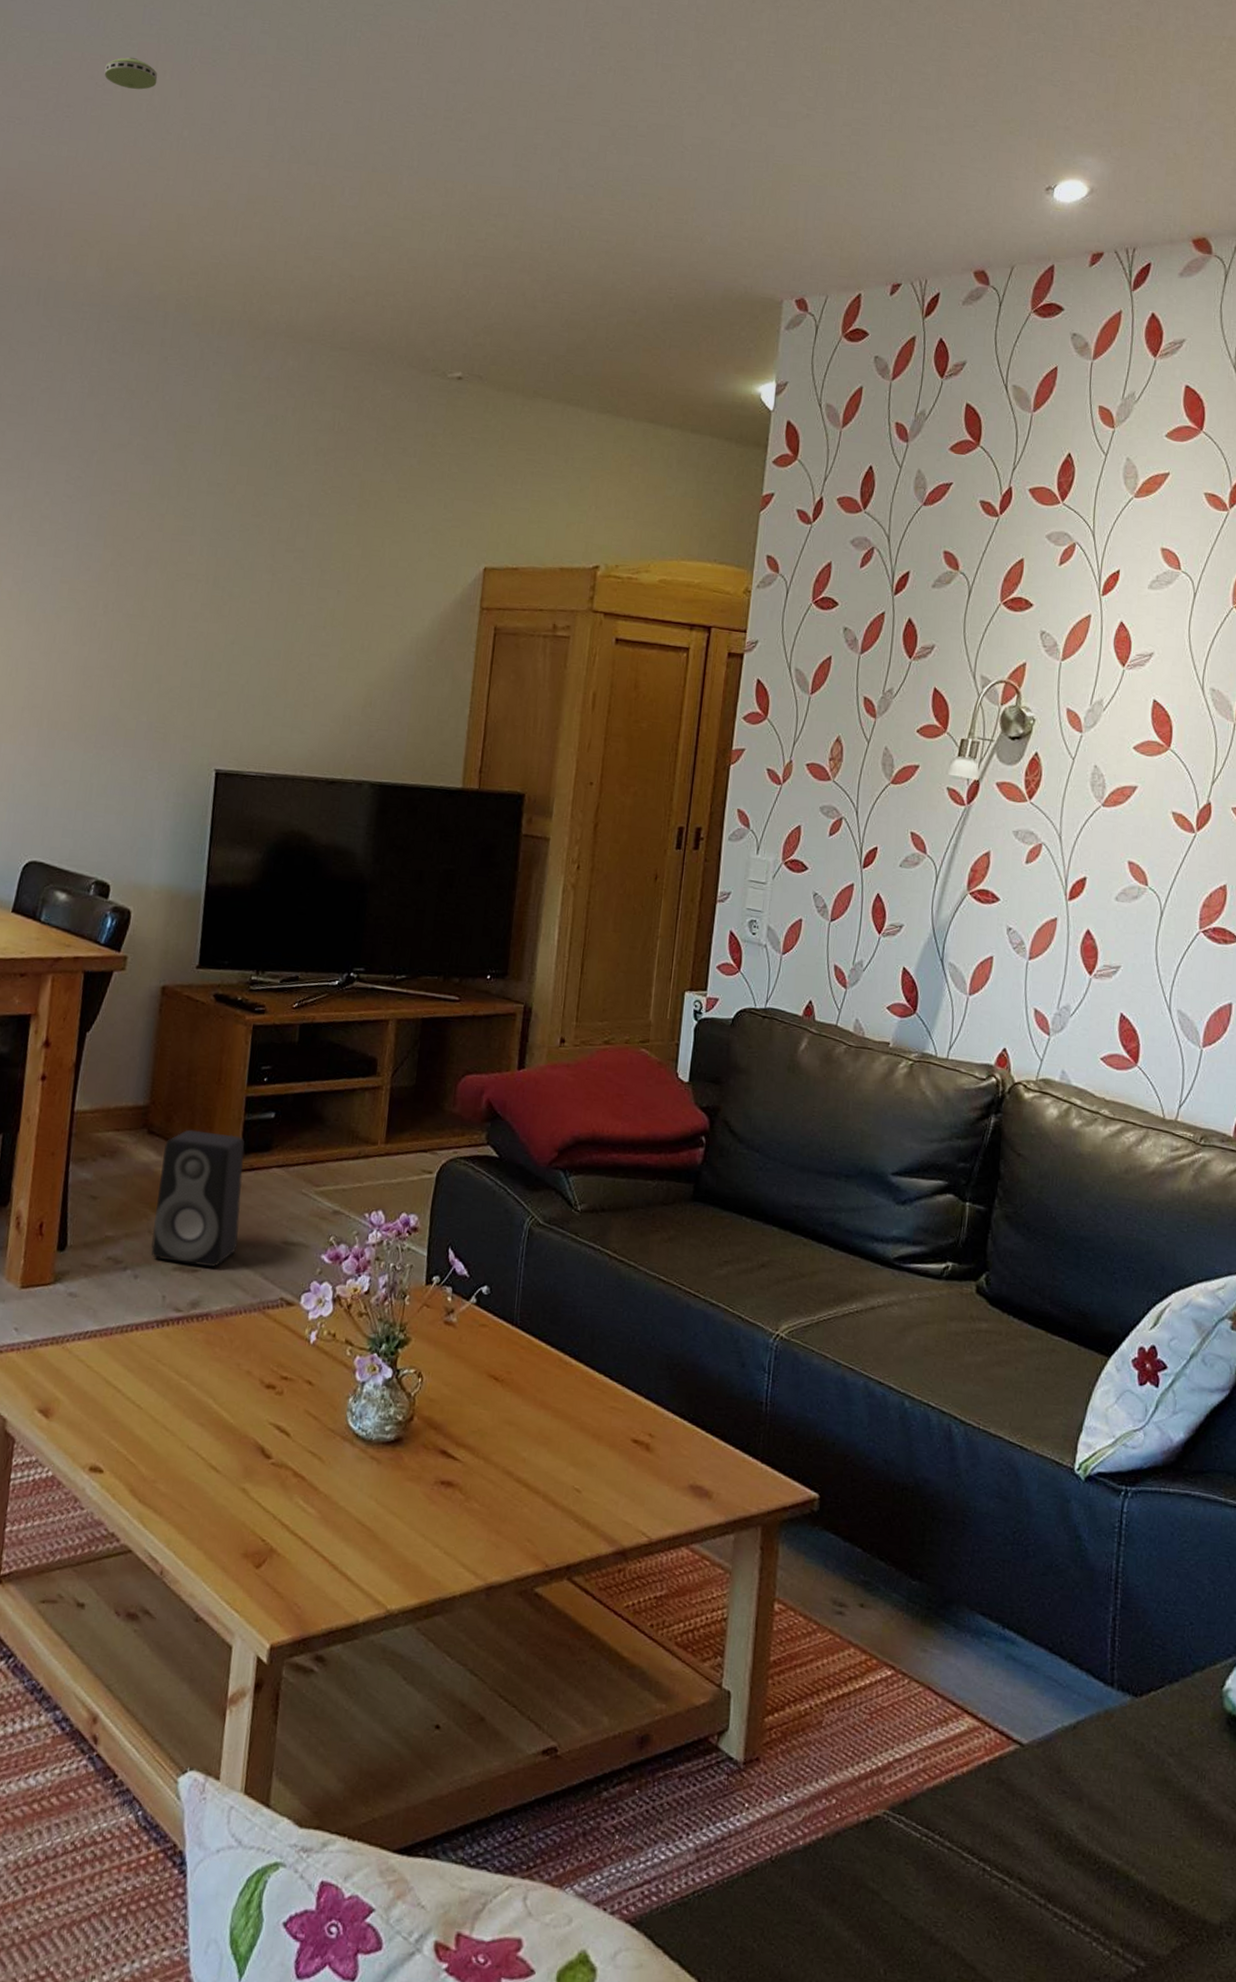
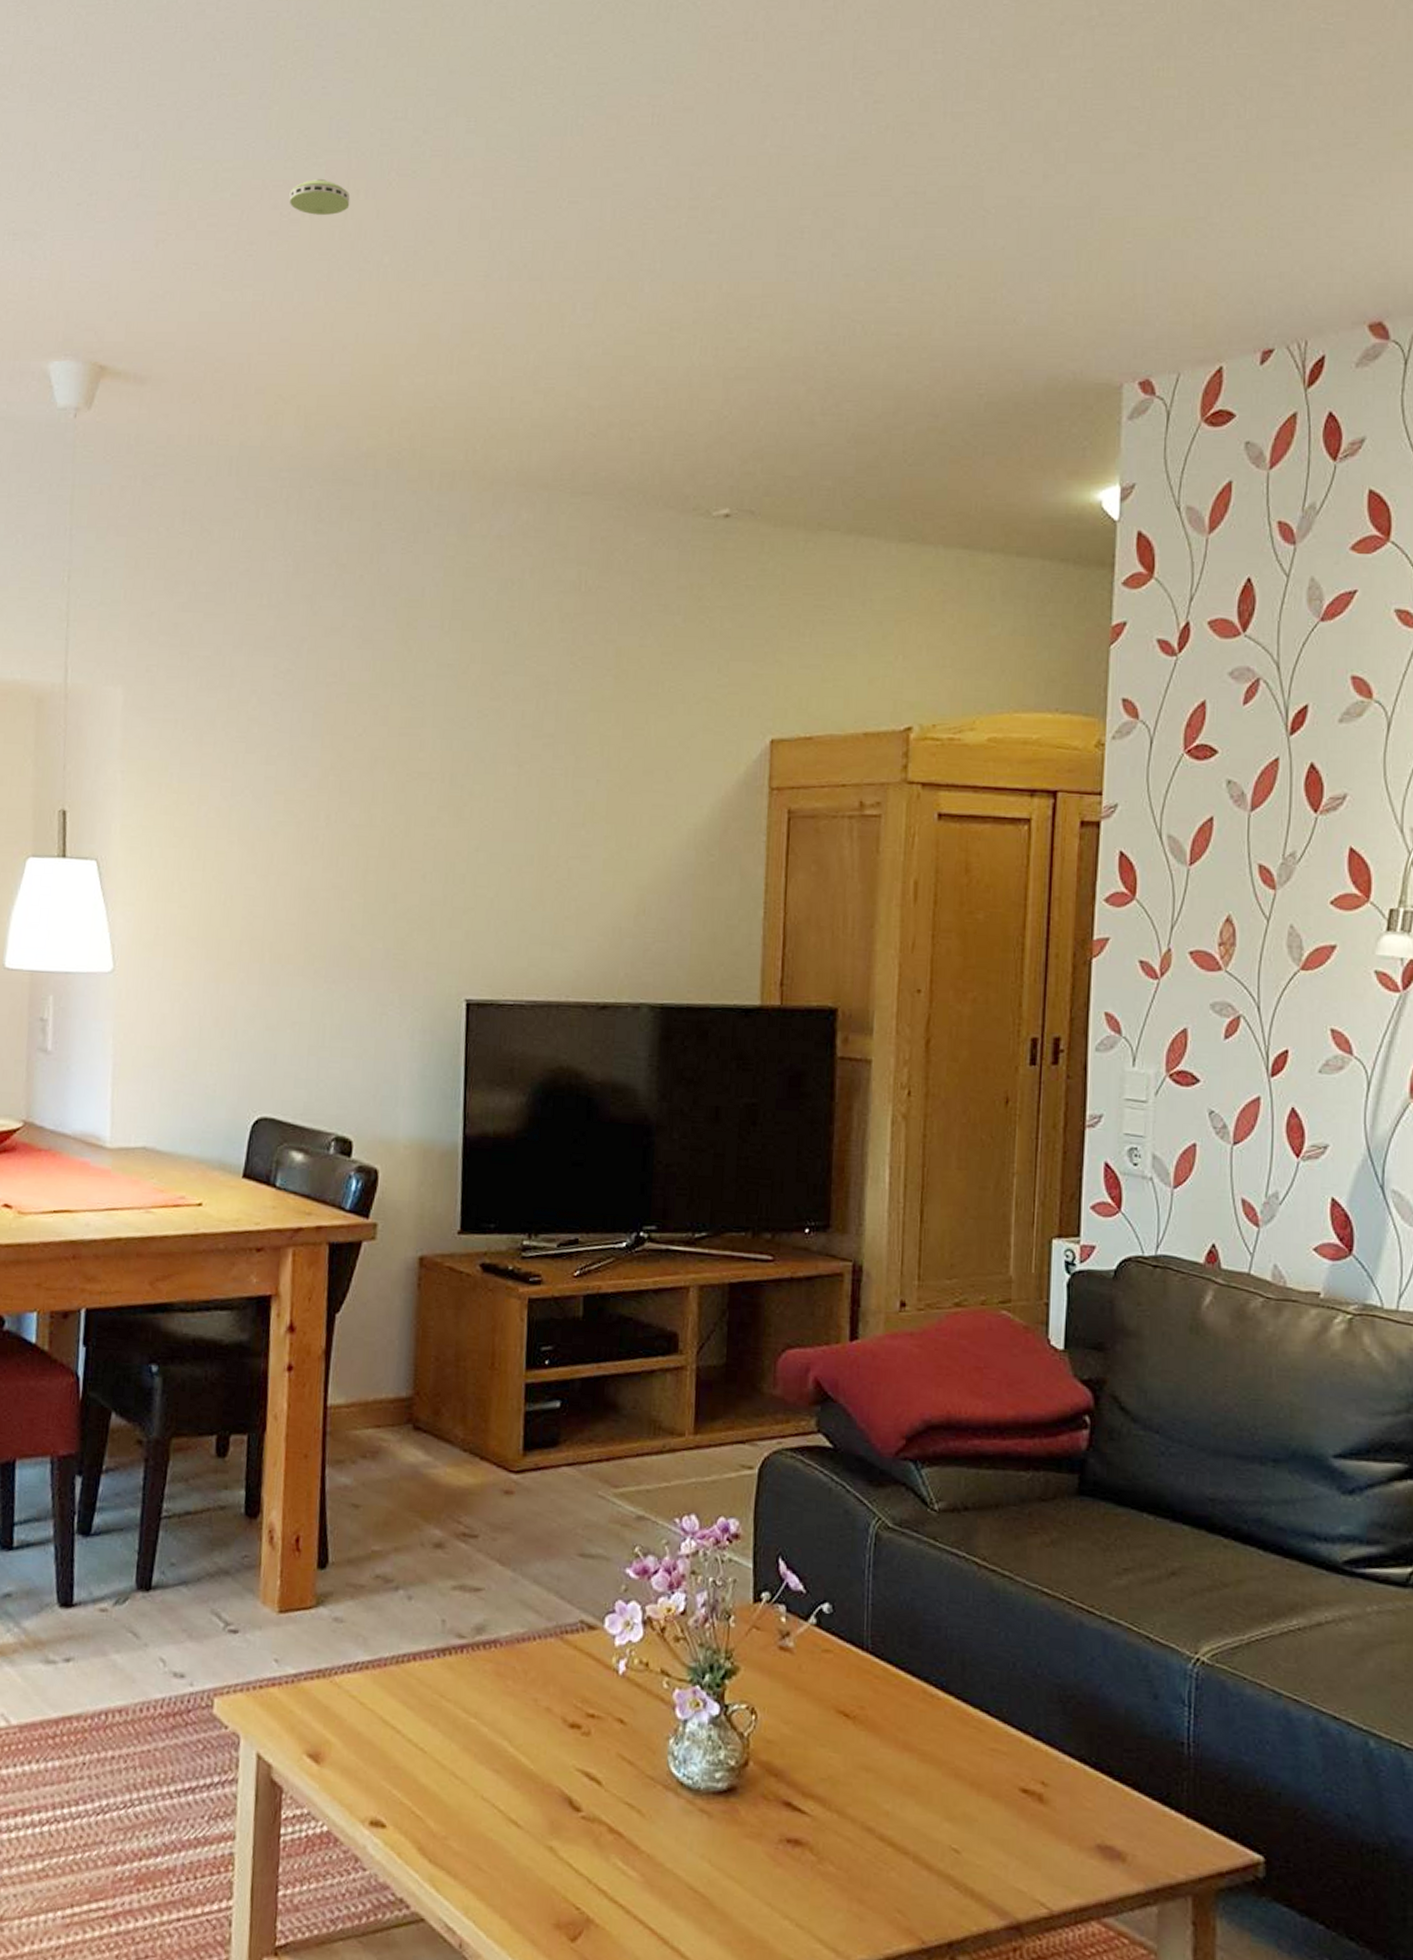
speaker: present [151,1129,245,1267] -> none [425,1423,528,1585]

